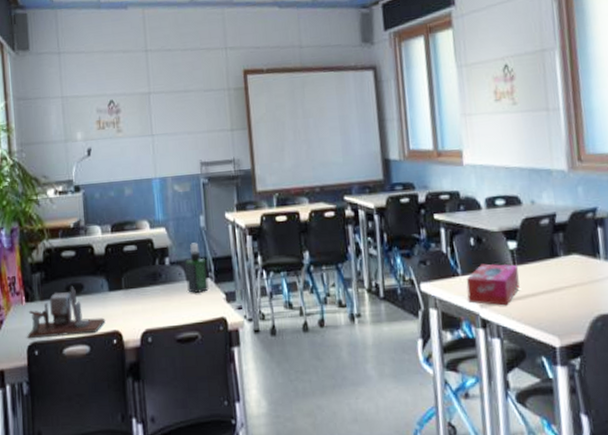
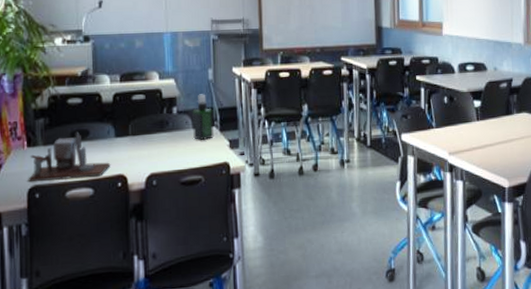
tissue box: present [466,263,520,306] -> none [439,118,481,154]

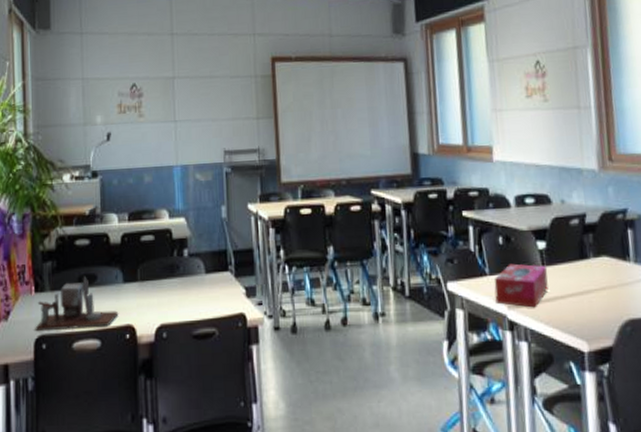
spray bottle: present [191,94,214,141] -> none [203,234,228,288]
tissue box: none [439,118,481,154] -> present [494,263,548,308]

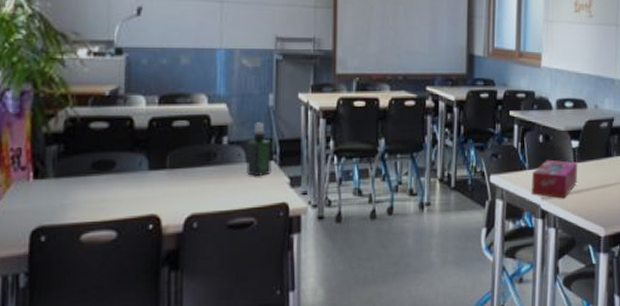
desk organizer: present [35,276,119,330] -> none [31,162,141,221]
spray bottle: none [203,234,228,288] -> present [245,122,272,177]

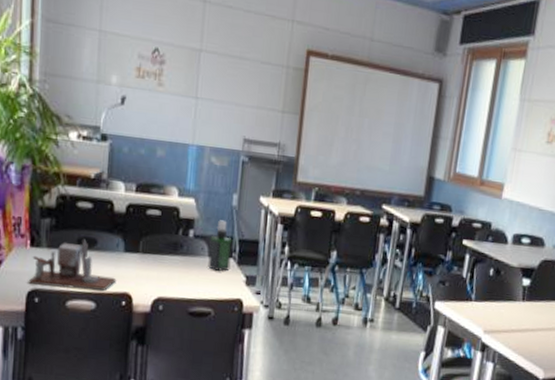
desk organizer: none [31,162,141,221] -> present [28,238,117,291]
tissue box: present [532,159,578,199] -> none [474,294,527,335]

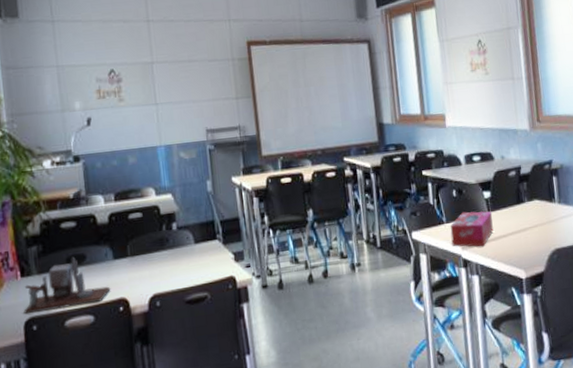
spray bottle: present [208,220,233,272] -> none [192,207,217,256]
tissue box: none [474,294,527,335] -> present [450,211,494,247]

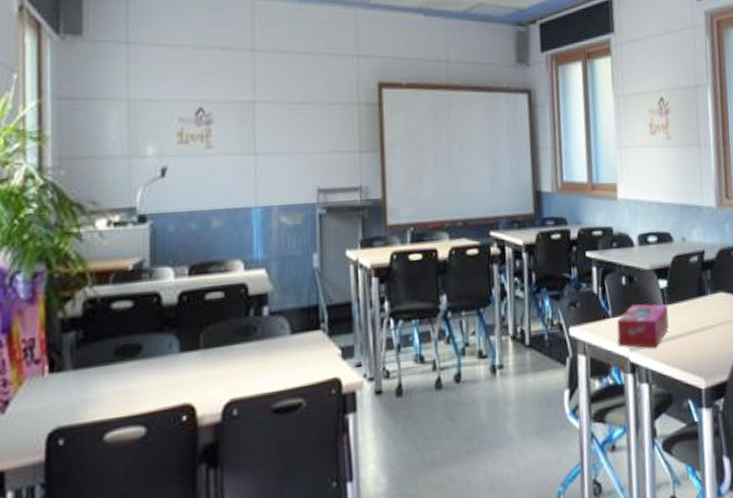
desk organizer: present [24,256,111,314] -> none [48,347,172,423]

